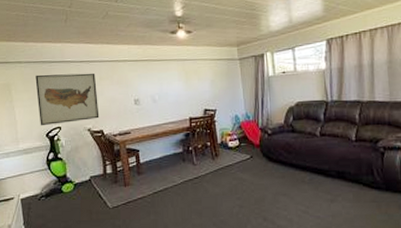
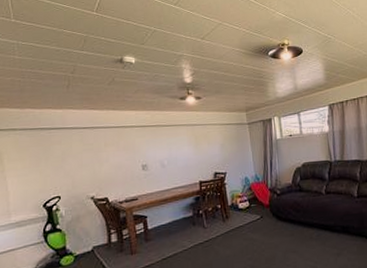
wall art: present [35,73,99,126] -> none [32,139,104,197]

